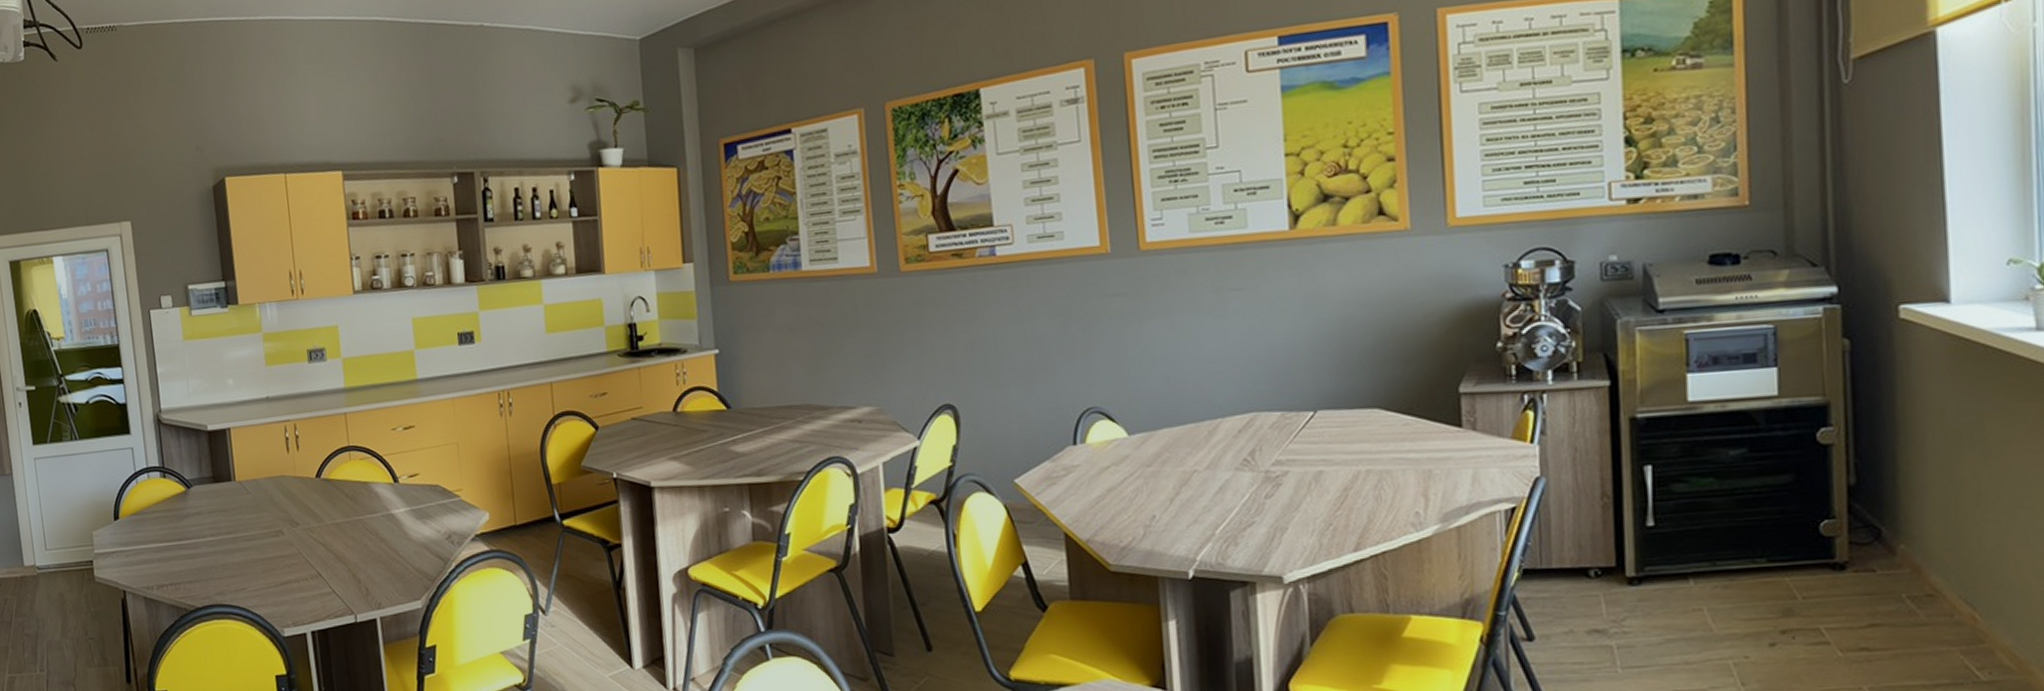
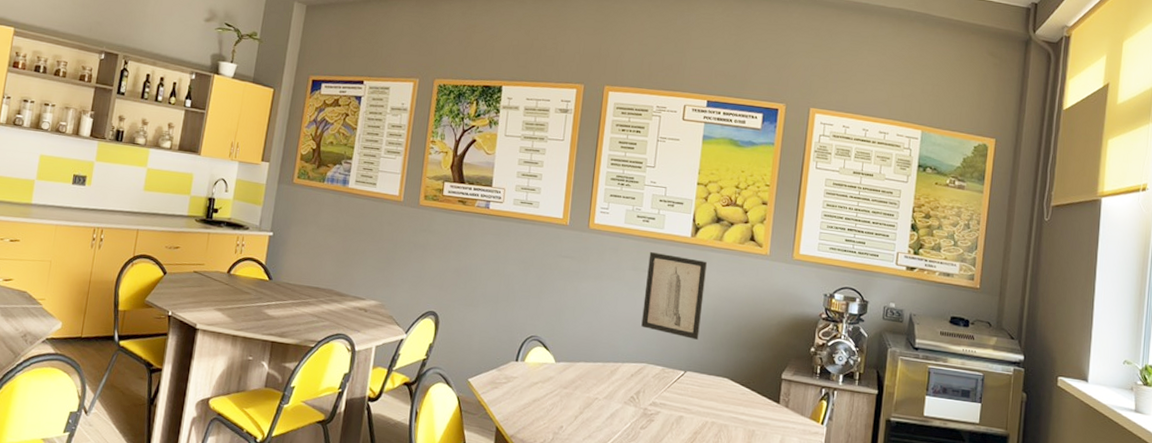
wall art: none [1233,258,1327,367] -> present [641,252,707,340]

